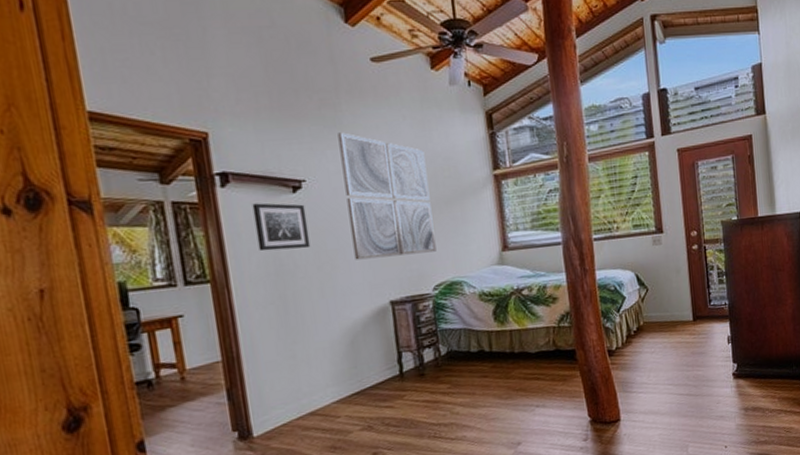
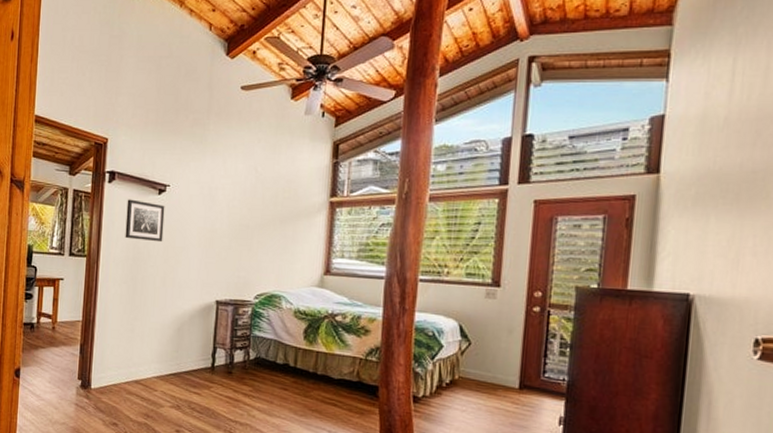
wall art: present [337,132,437,260] -> none [195,148,271,264]

